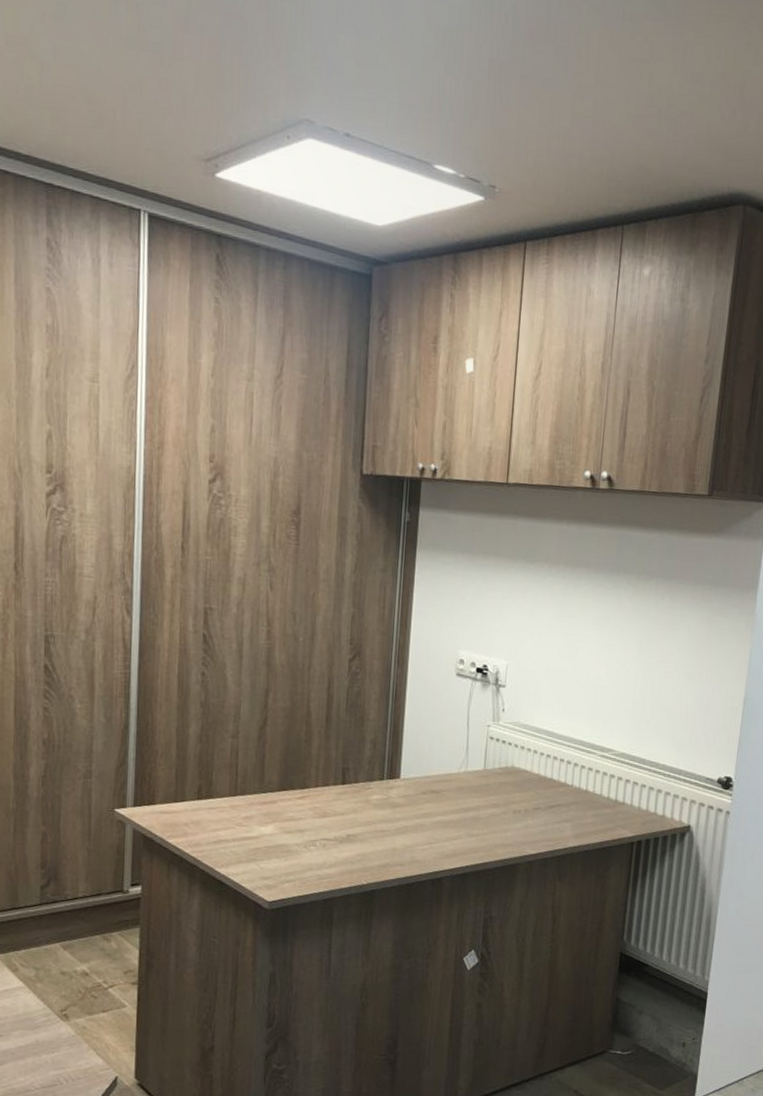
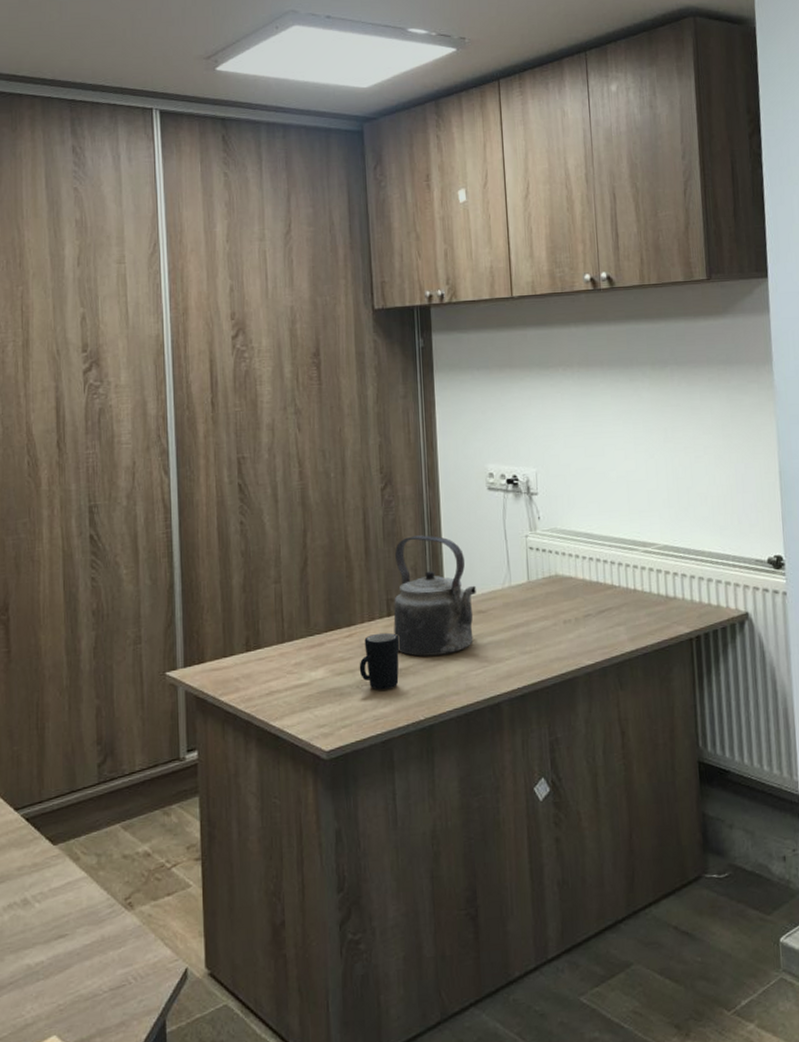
mug: none [308,799,351,853] -> present [359,632,400,690]
kettle: none [346,710,432,828] -> present [393,535,476,657]

